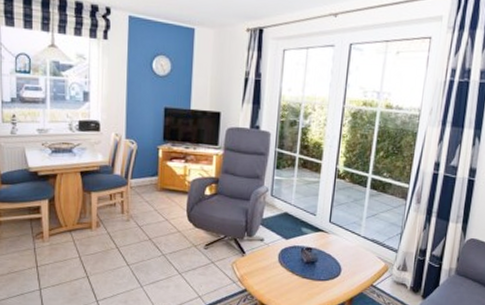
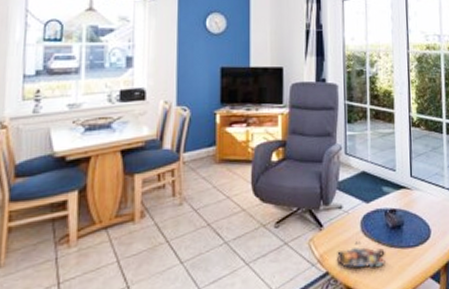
magazine: none [255,269,297,291] -> present [337,241,385,268]

